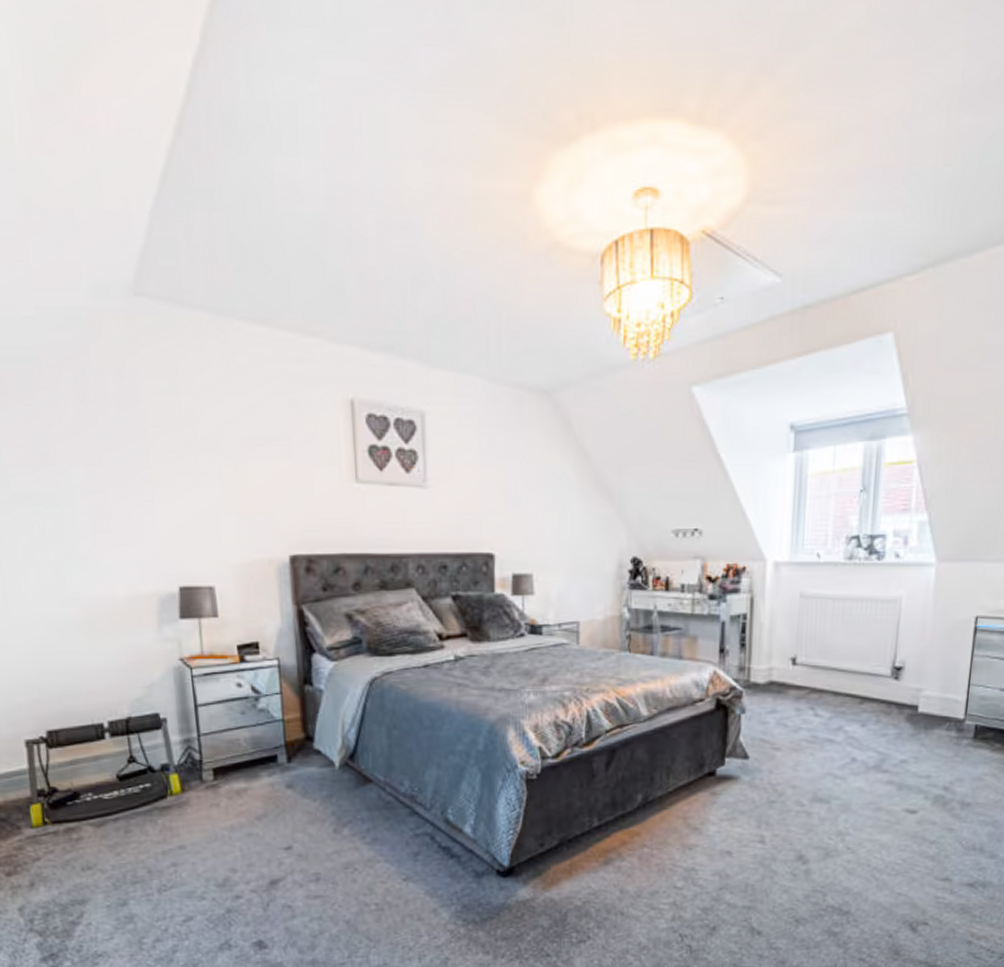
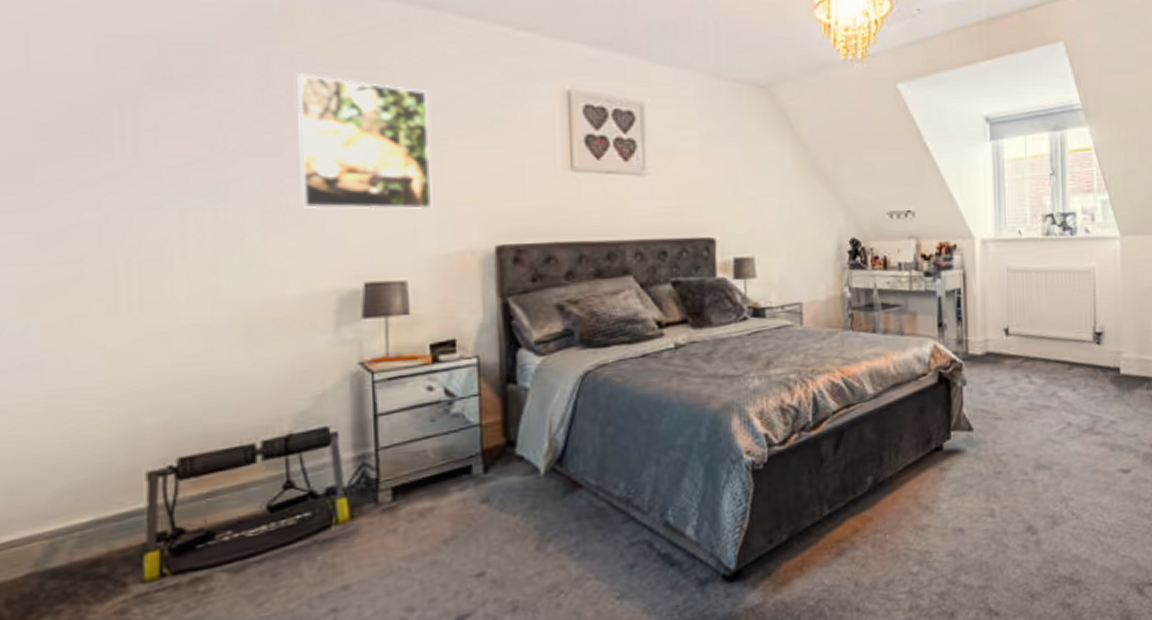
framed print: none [108,385,233,520] -> present [296,73,433,210]

